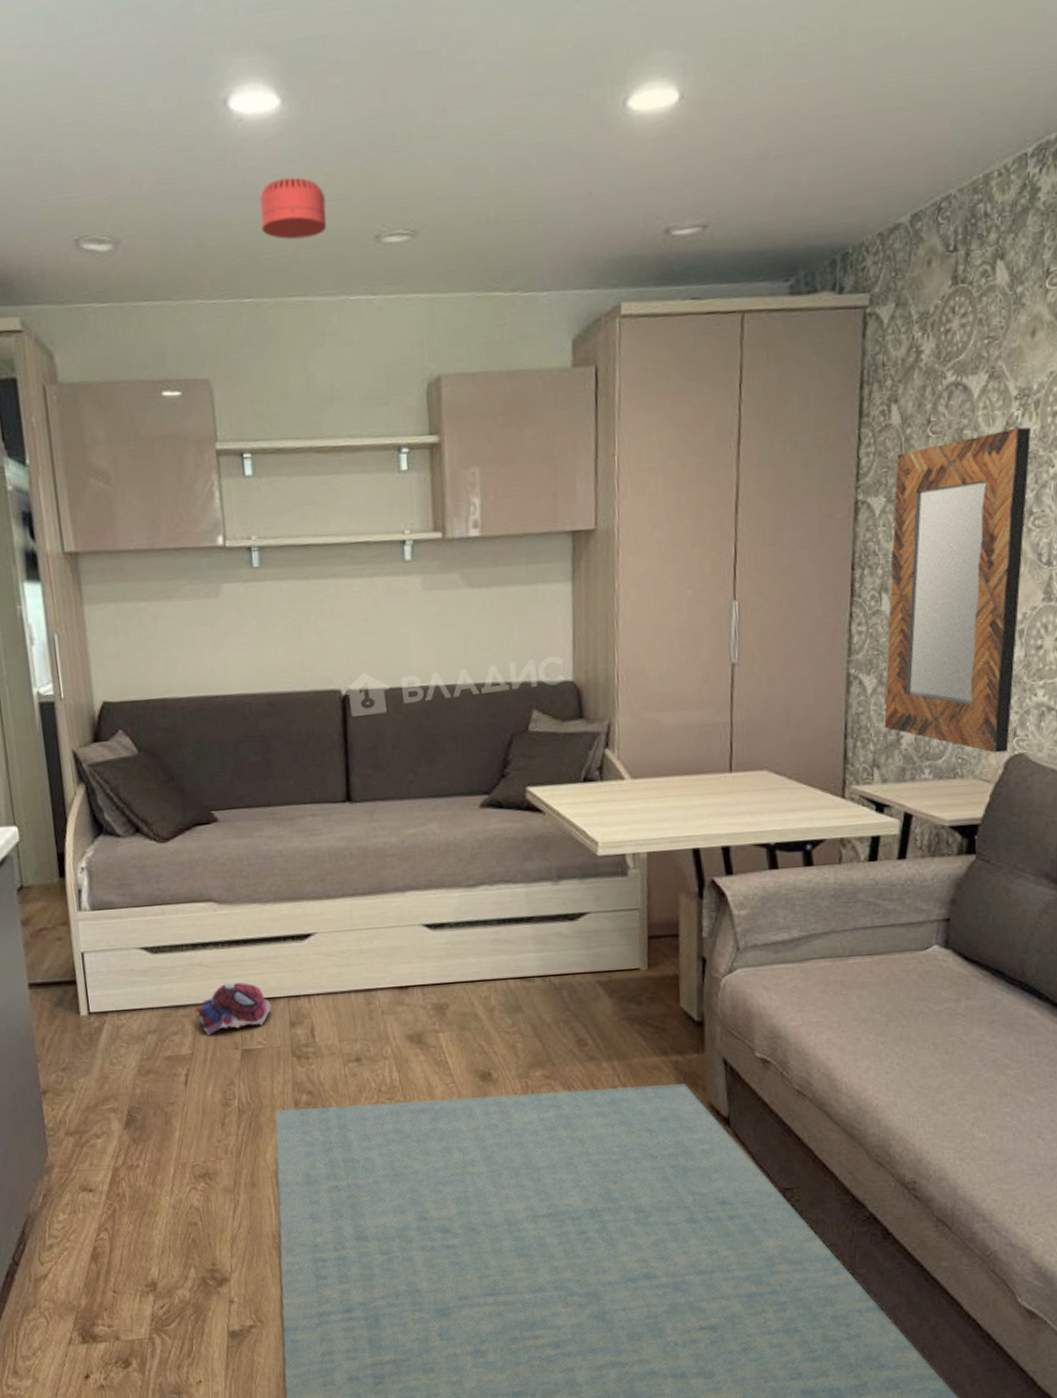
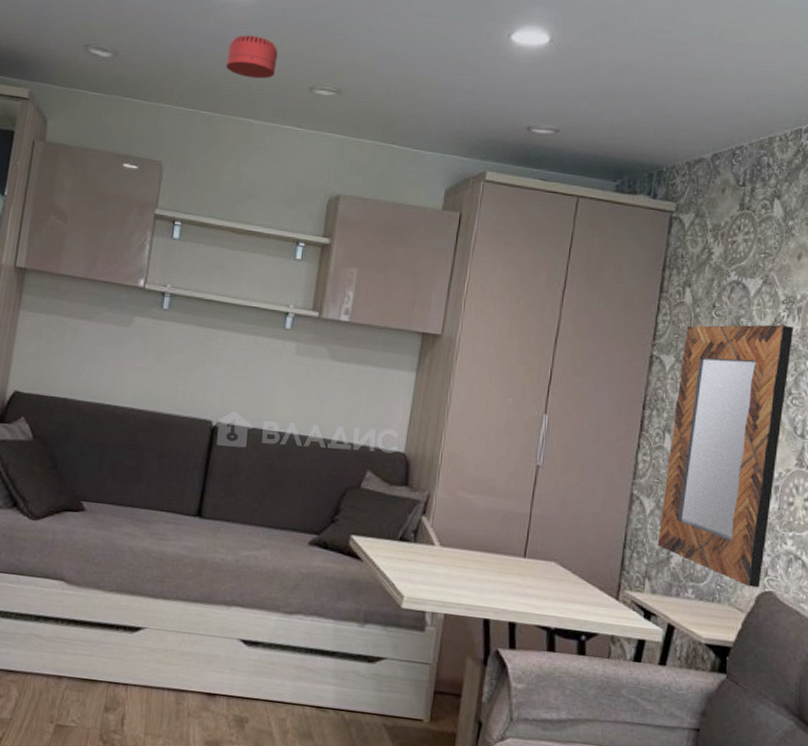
plush toy: present [195,982,272,1036] -> none [23,658,92,705]

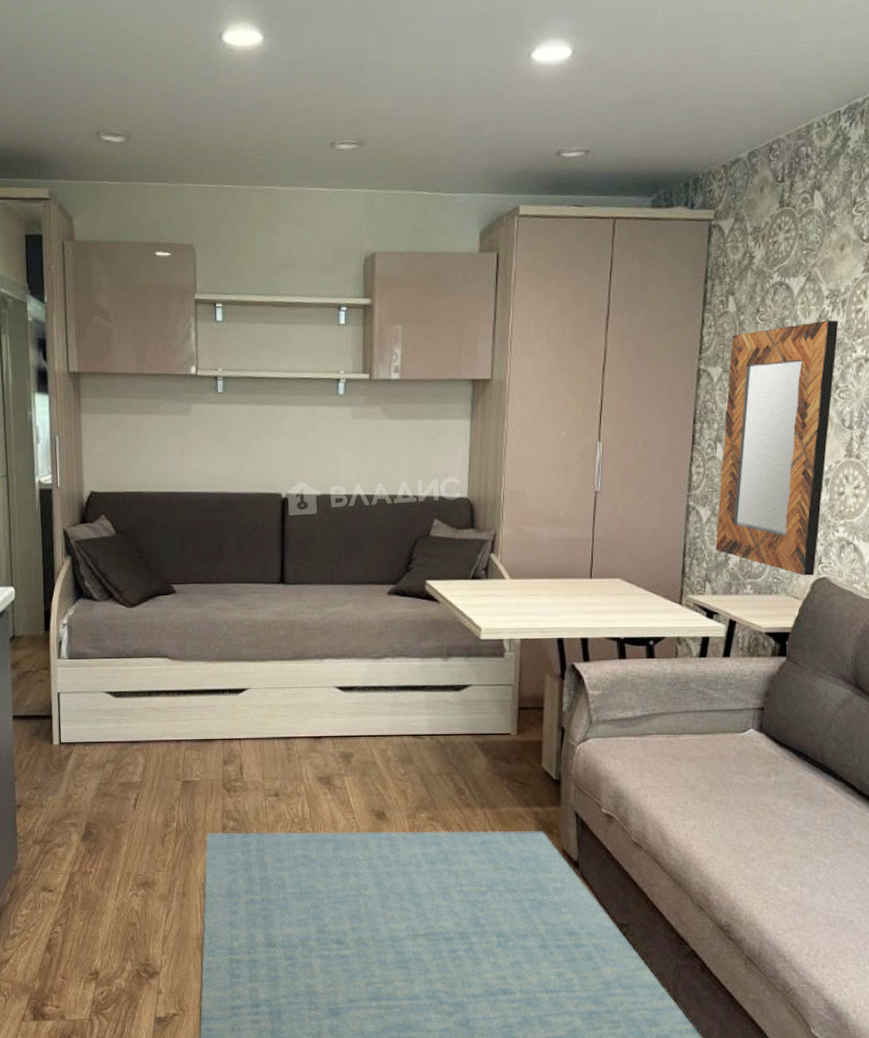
smoke detector: present [226,35,278,79] -> none [241,95,293,143]

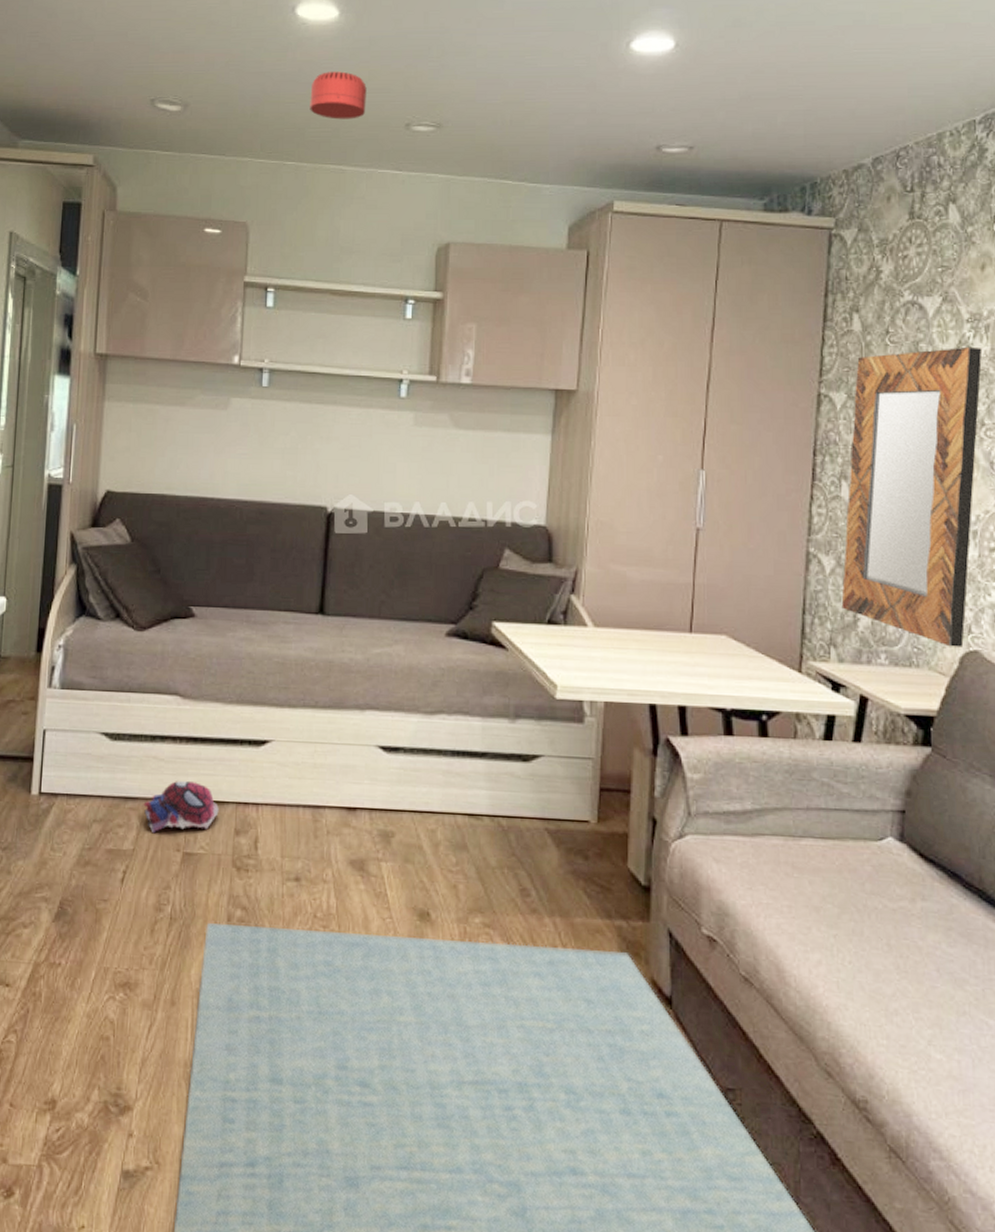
plush toy: none [146,726,209,768] -> present [143,781,219,834]
smoke detector: none [241,95,293,143] -> present [310,71,367,120]

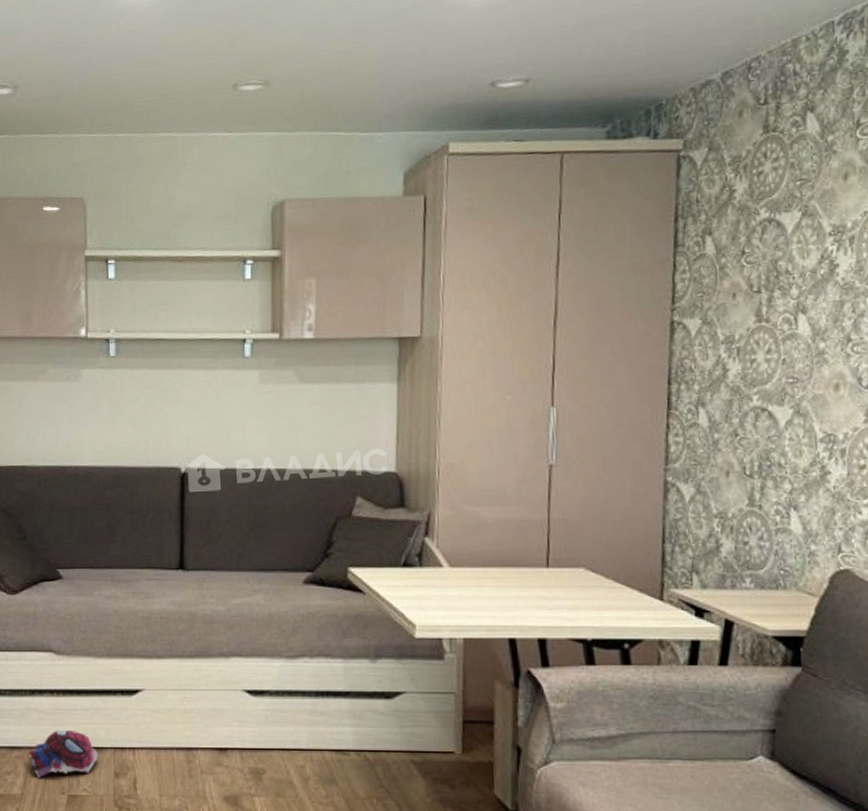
smoke detector: present [310,71,367,120] -> none [136,38,193,87]
home mirror: present [841,346,983,648] -> none [702,260,847,567]

